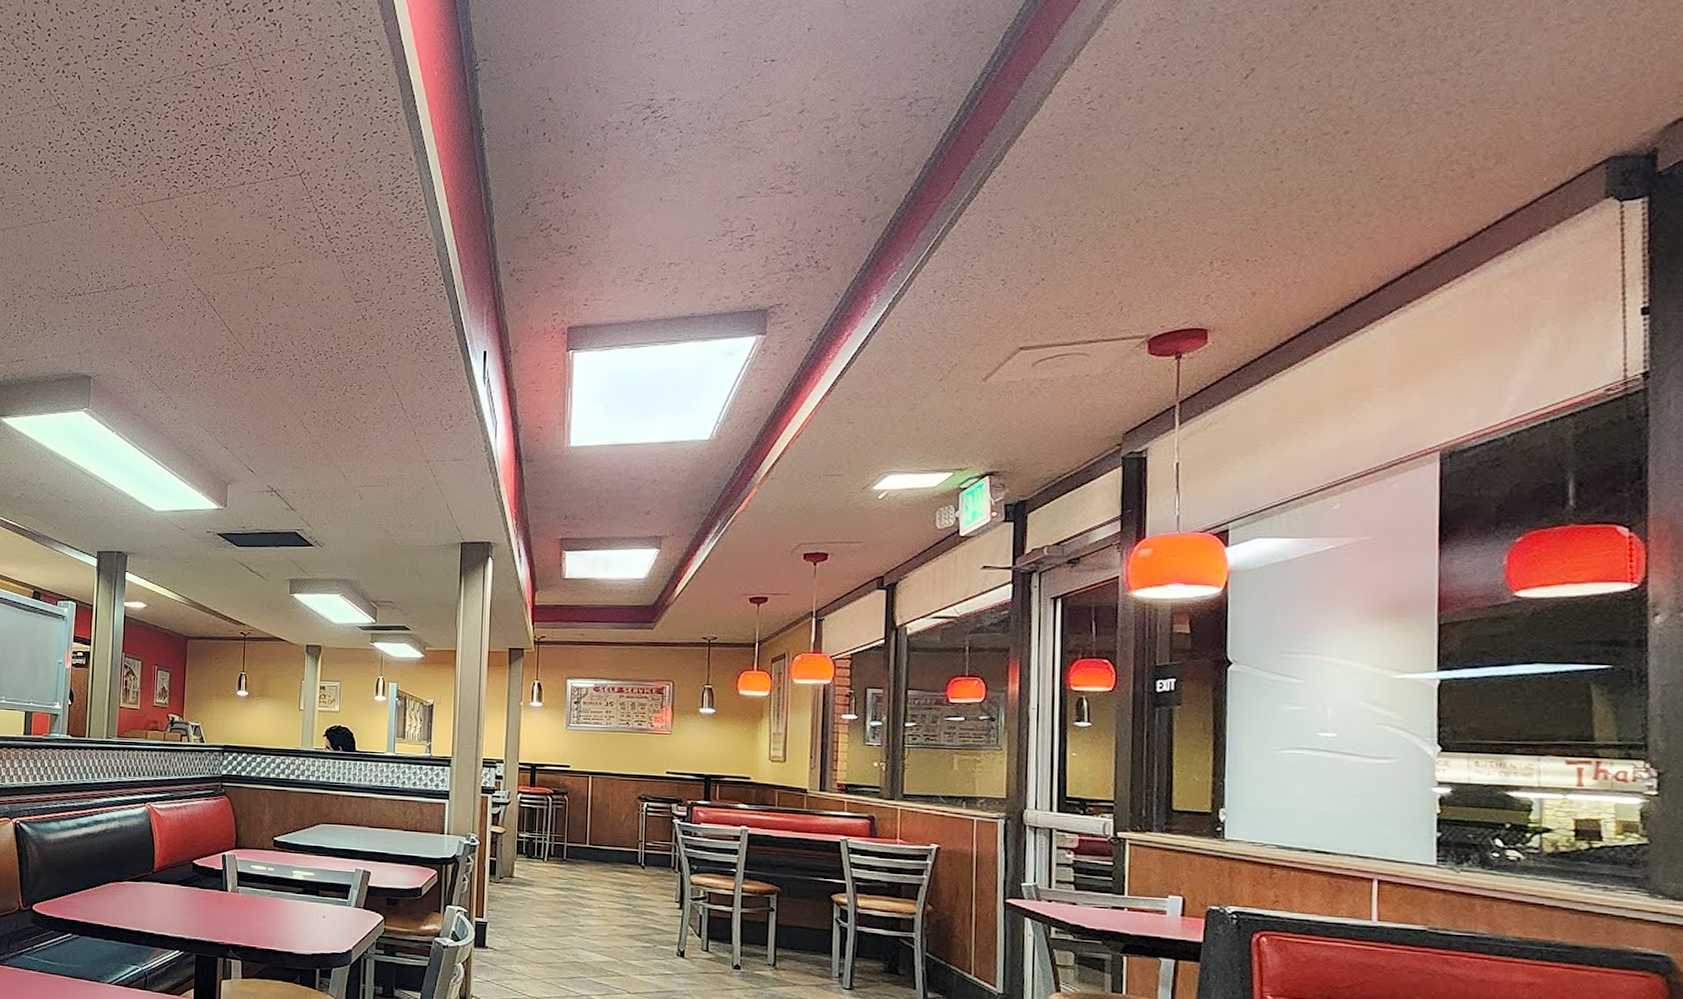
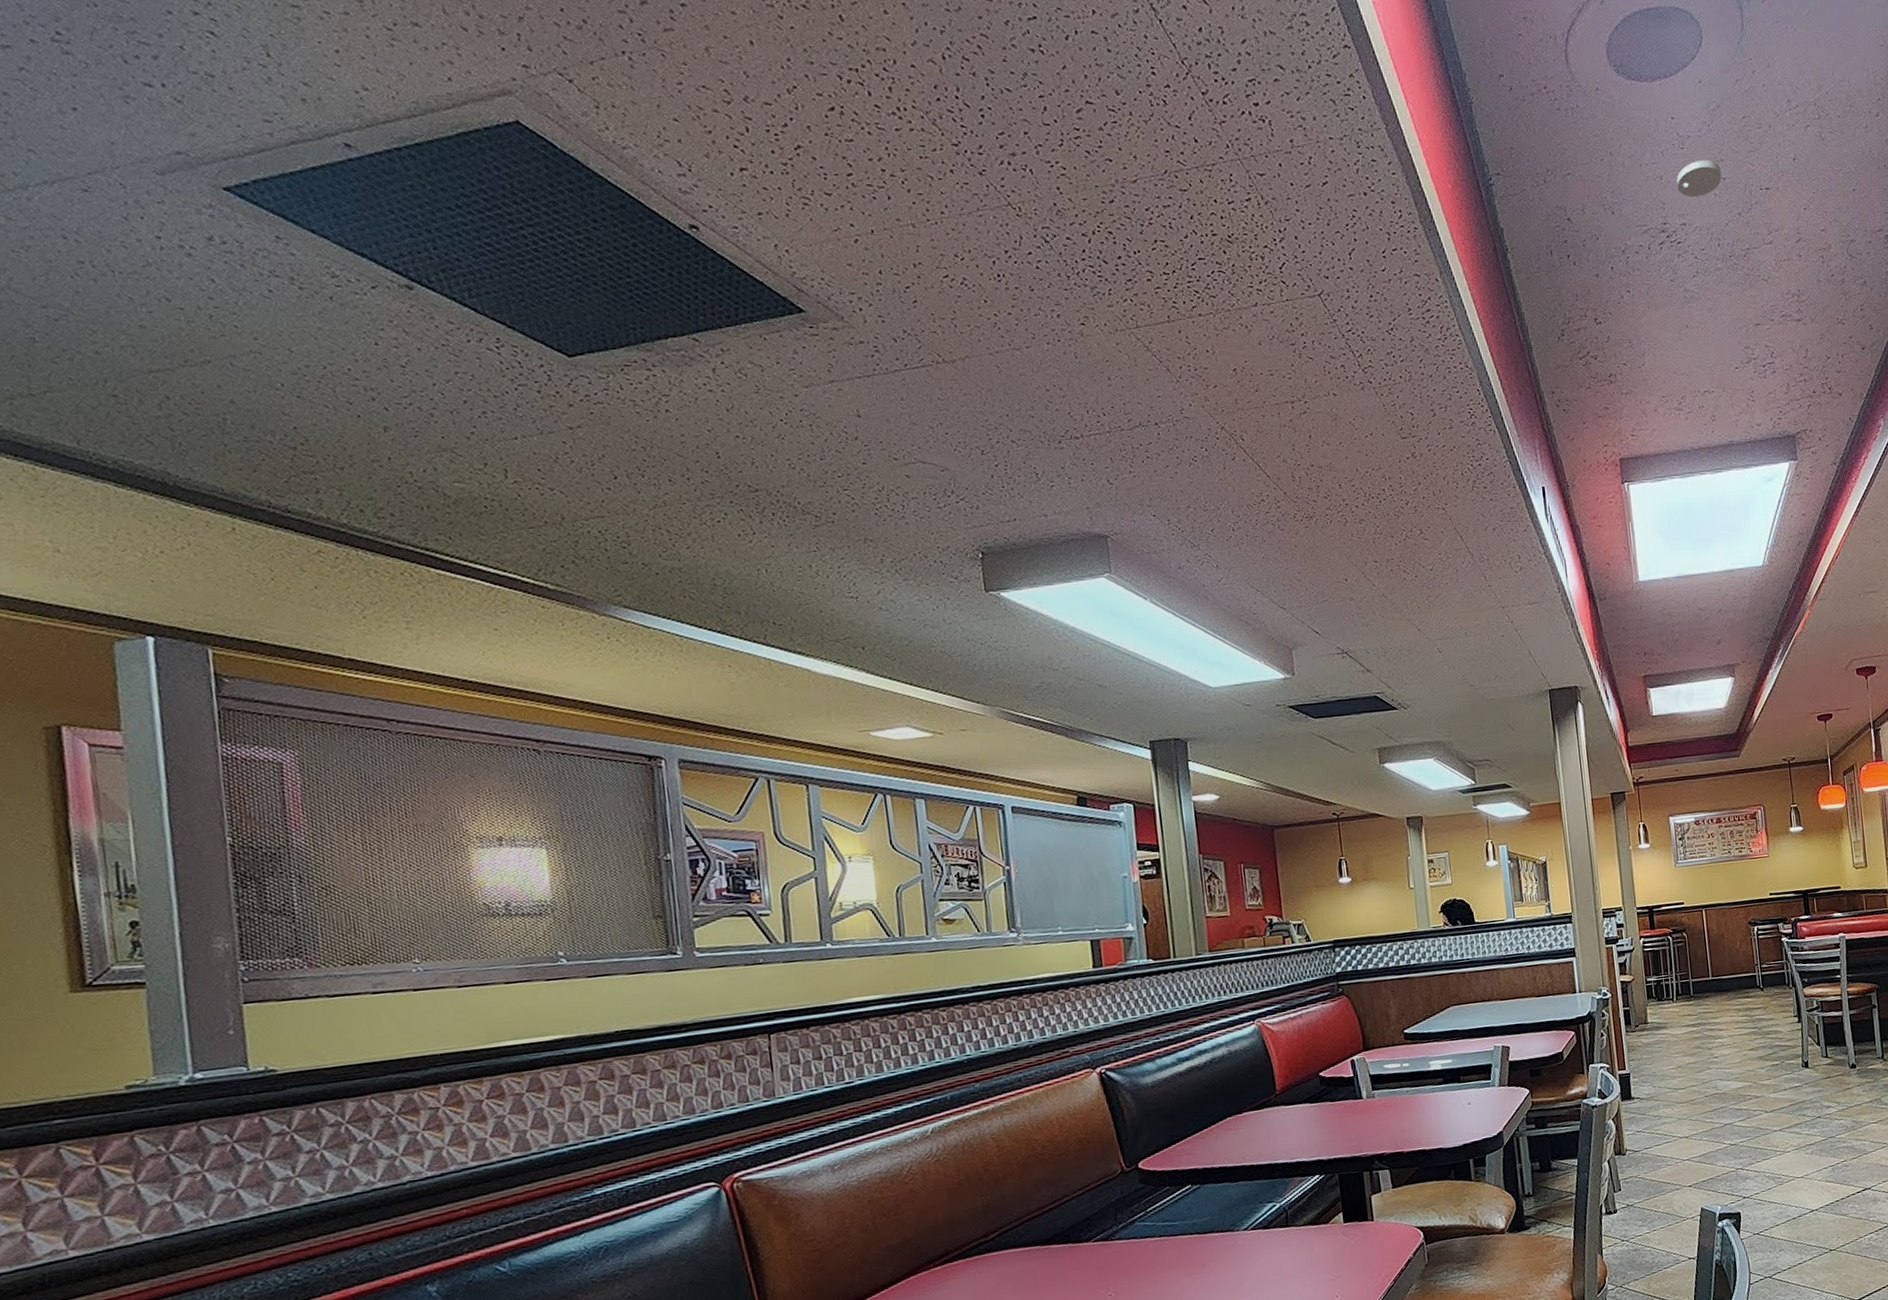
smoke detector: none [670,35,723,73] -> present [1676,160,1722,198]

